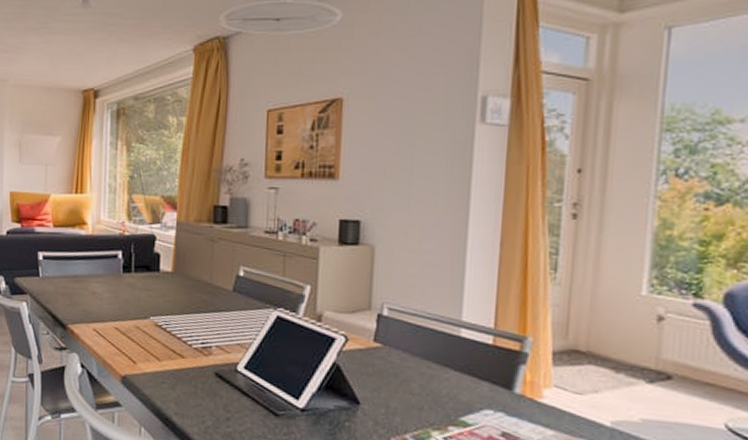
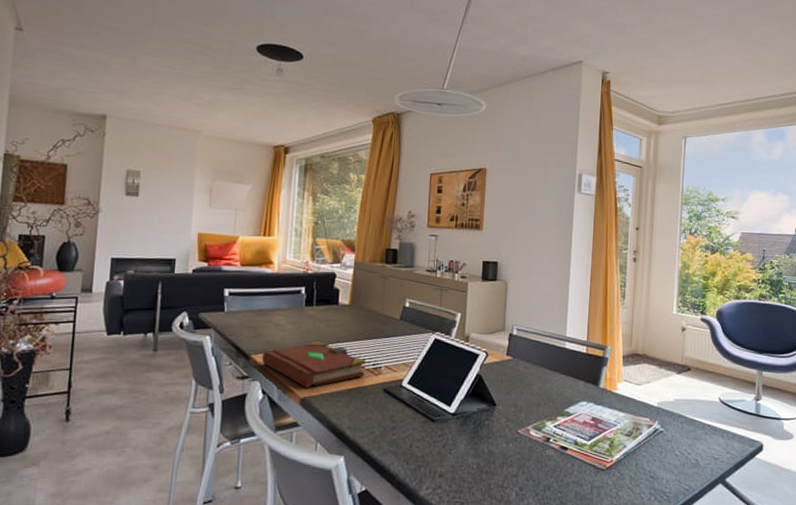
book: none [79,313,194,365] -> present [261,341,367,388]

